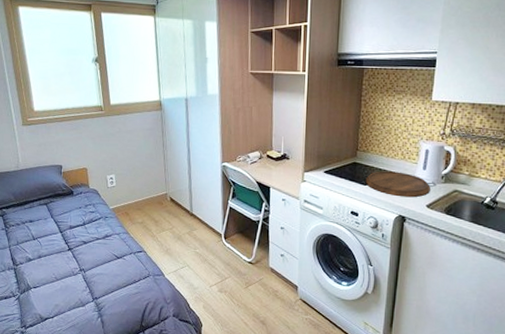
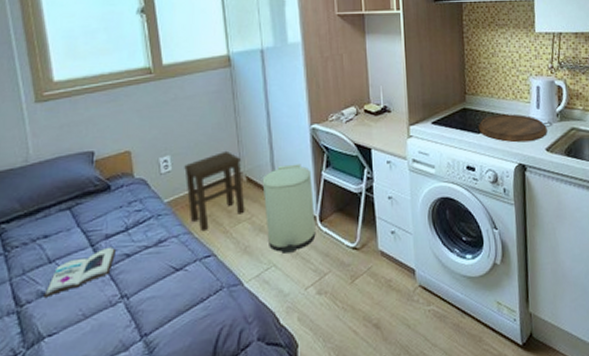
book: none [31,234,77,262] -> present [44,247,117,297]
stool: none [125,175,168,234] -> present [184,150,245,232]
pedal bin: none [182,192,221,259] -> present [262,163,316,254]

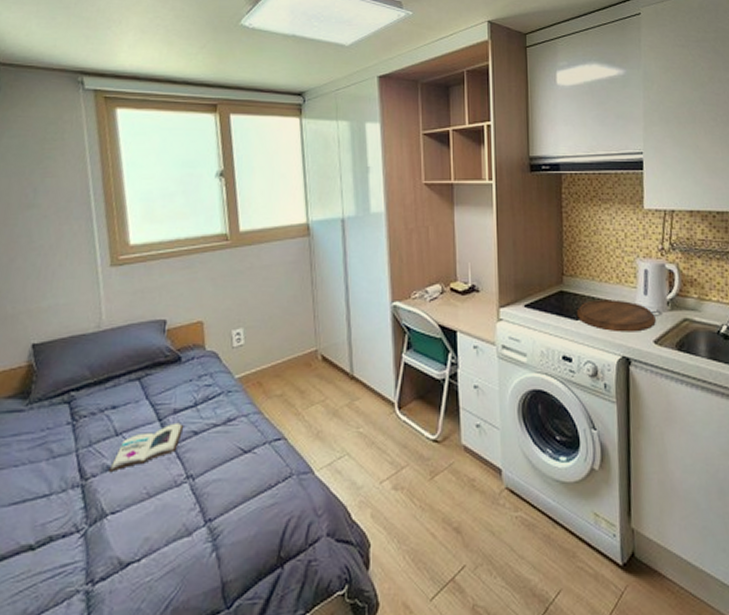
stool: present [184,150,245,232] -> none [257,325,319,412]
pedal bin: present [262,163,316,254] -> none [338,344,394,442]

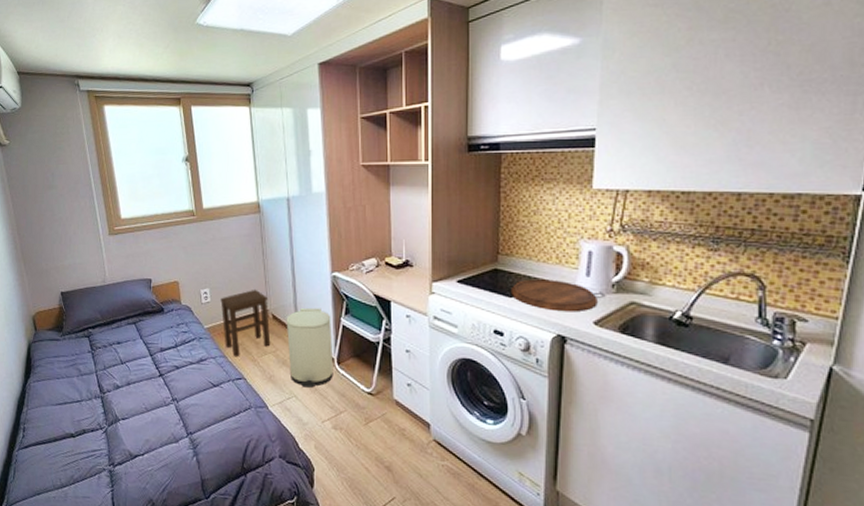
book: present [109,422,185,472] -> none [119,358,169,390]
stool: none [257,325,319,412] -> present [220,289,271,357]
pedal bin: none [338,344,394,442] -> present [286,307,334,388]

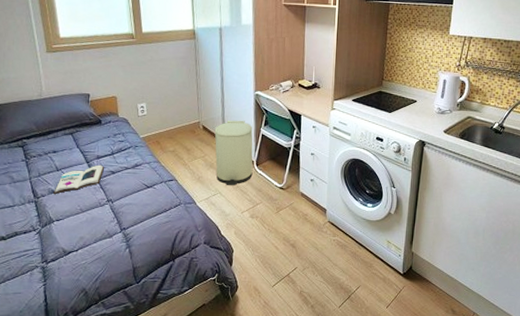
book: none [119,358,169,390] -> present [53,164,105,194]
stool: present [220,289,271,357] -> none [156,104,201,162]
cutting board: present [510,279,597,312] -> none [389,99,447,124]

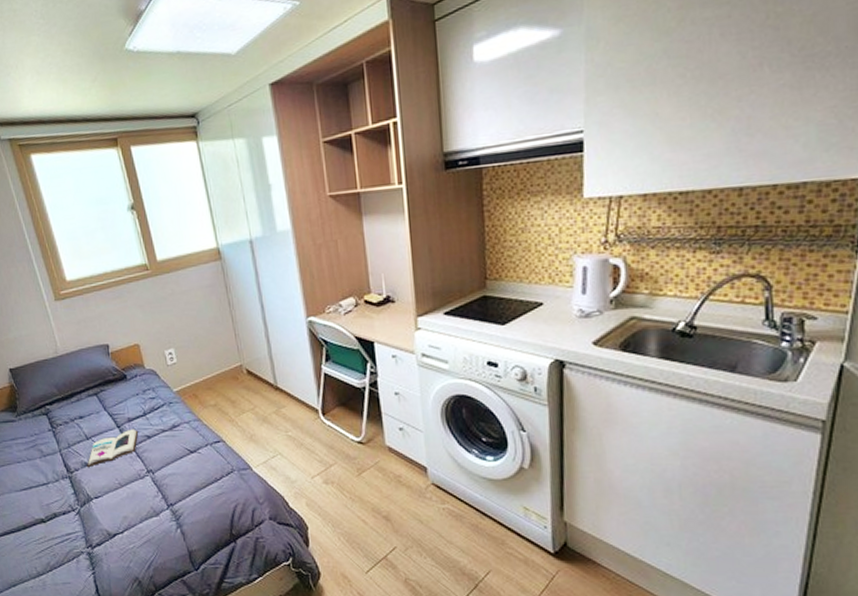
pedal bin: present [214,120,253,185] -> none [262,357,319,443]

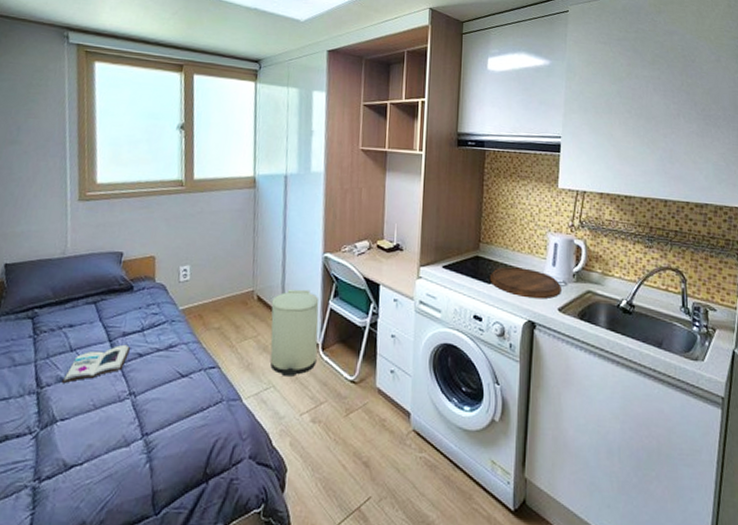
pedal bin: none [262,357,319,443] -> present [270,289,319,377]
cutting board: none [502,301,596,335] -> present [489,267,561,299]

